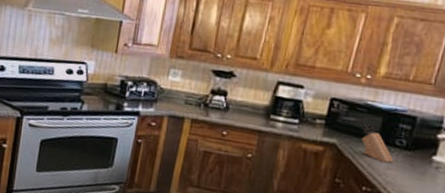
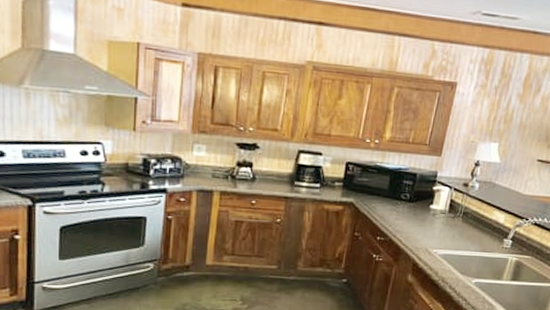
knife block: present [362,122,394,163] -> none [374,181,401,215]

